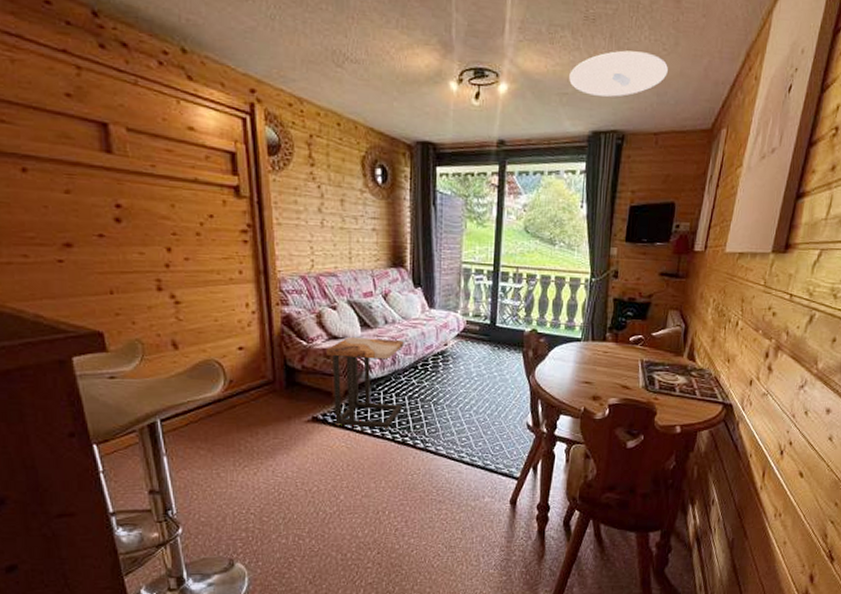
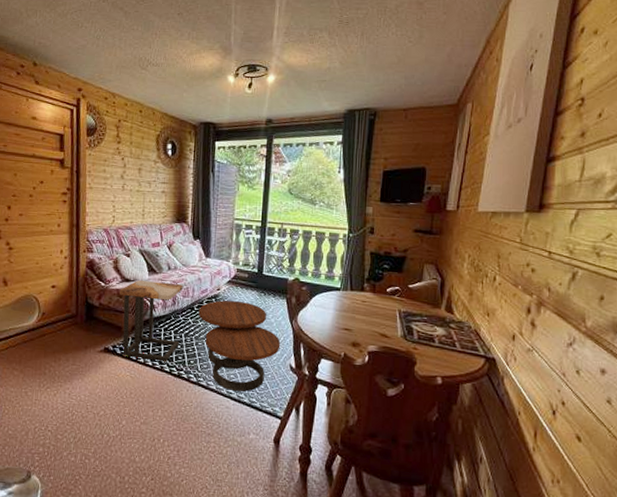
coffee table: none [423,356,517,454] -> present [198,300,281,392]
ceiling light: present [569,50,668,97] -> none [327,44,414,82]

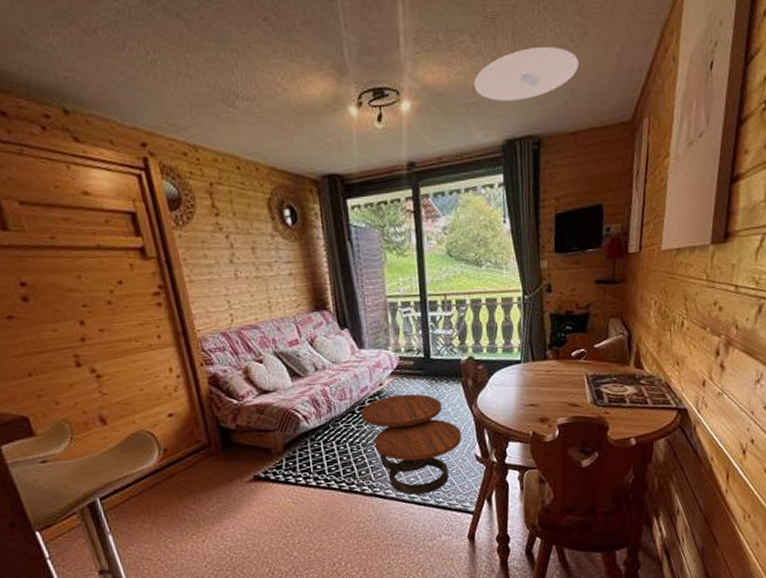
side table: present [120,280,183,363] -> none [259,386,345,481]
ceiling light: none [327,44,414,82] -> present [474,47,579,101]

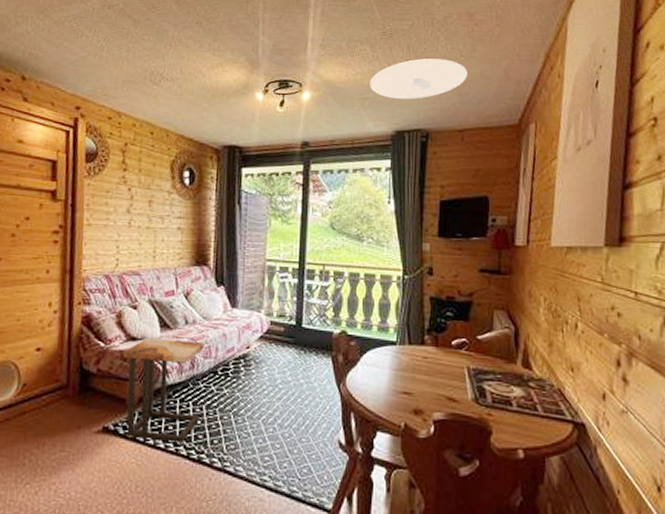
side table: none [259,386,345,481] -> present [124,339,204,444]
coffee table: present [360,394,462,495] -> none [223,360,326,478]

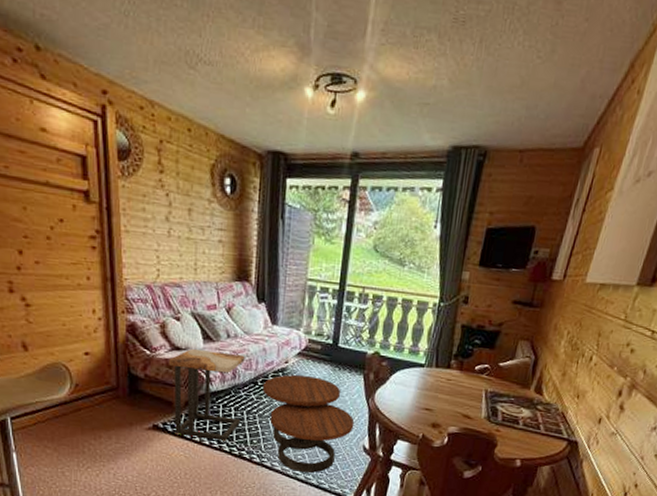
coffee table: none [223,360,326,478] -> present [262,374,355,473]
ceiling light: present [370,58,467,99] -> none [432,57,541,109]

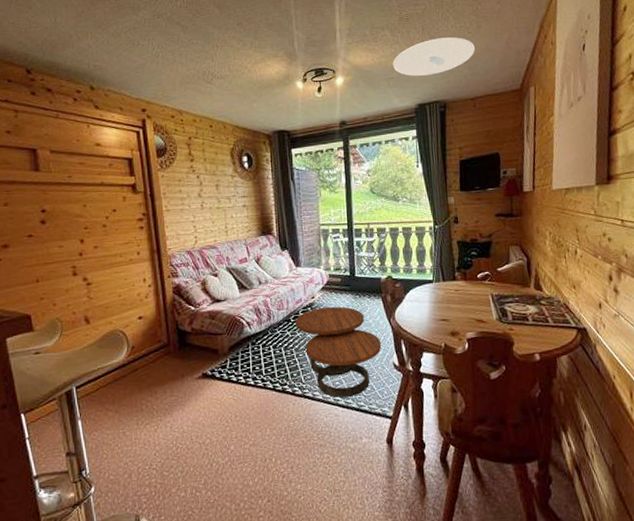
side table: present [169,349,245,442] -> none [211,297,280,380]
ceiling light: none [432,57,541,109] -> present [393,37,475,76]

